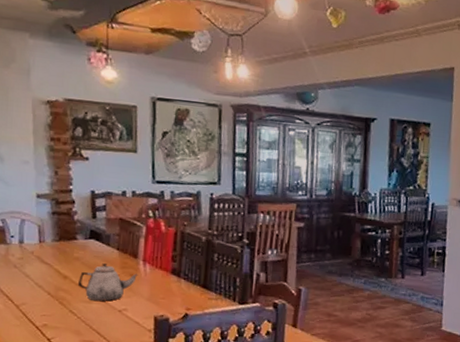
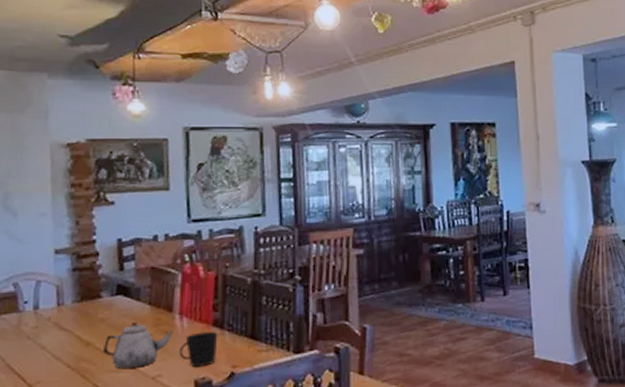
cup: none [142,278,176,306] -> present [179,332,218,366]

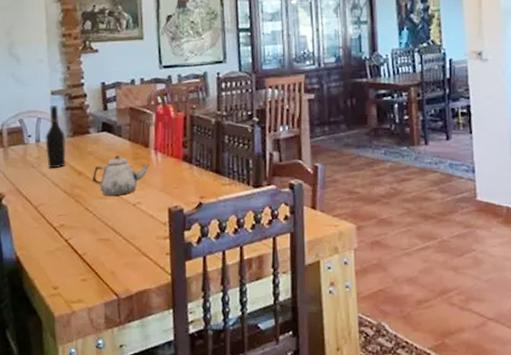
wine bottle: none [44,265,72,340] -> present [44,104,67,169]
cup: present [179,332,218,366] -> none [155,166,188,196]

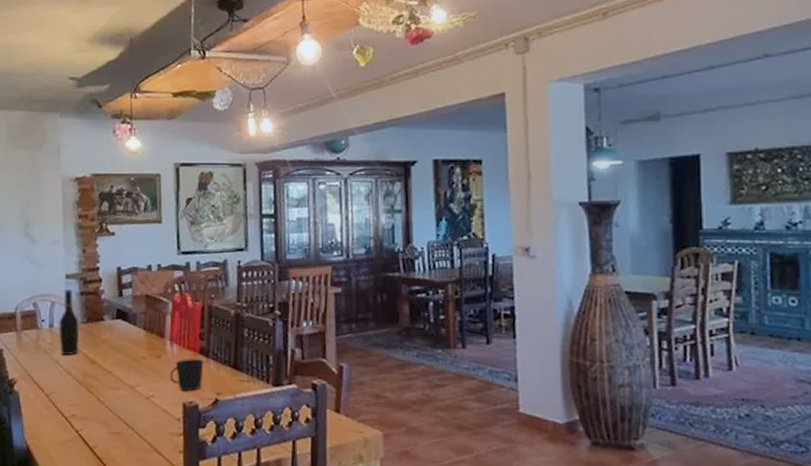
teapot: present [92,156,150,197] -> none [105,345,165,388]
cup: none [155,166,188,196] -> present [169,359,204,391]

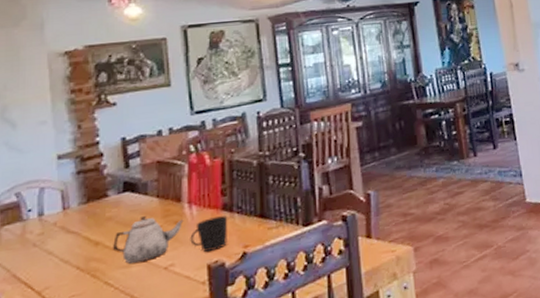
wine bottle: present [58,288,80,356] -> none [49,170,78,244]
teapot: none [105,345,165,388] -> present [112,216,184,264]

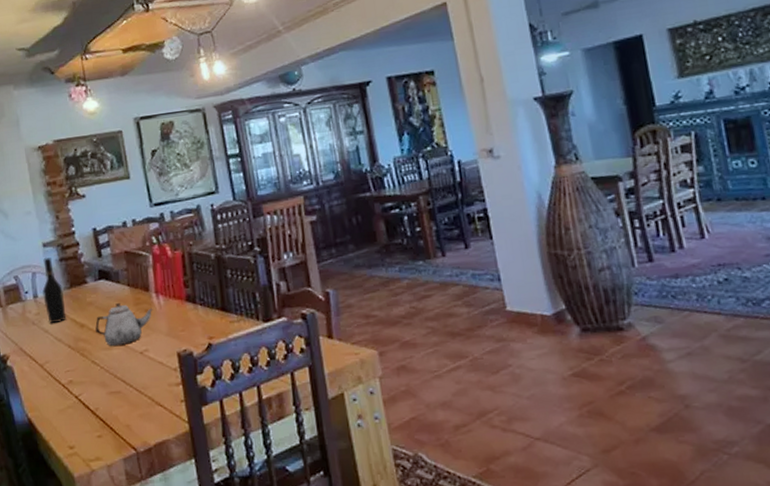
wine bottle: none [49,170,78,244] -> present [41,257,67,324]
cup: present [190,215,228,252] -> none [160,307,193,340]

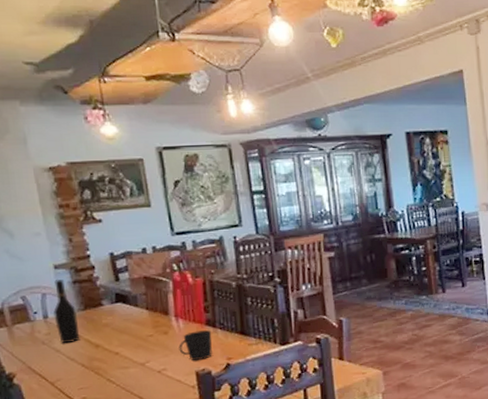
teapot: present [95,303,153,347] -> none [110,325,172,366]
cup: none [160,307,193,340] -> present [179,330,212,360]

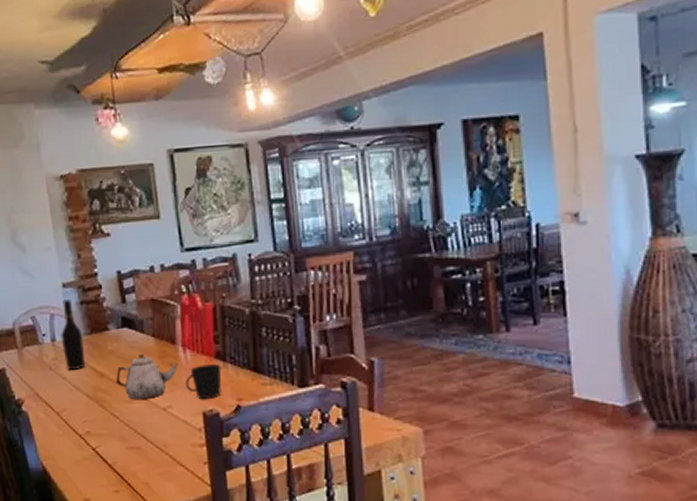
teapot: none [110,325,172,366] -> present [115,354,179,400]

